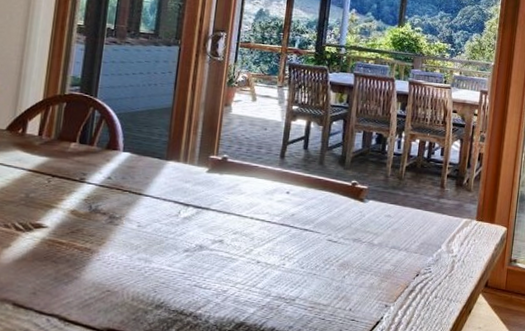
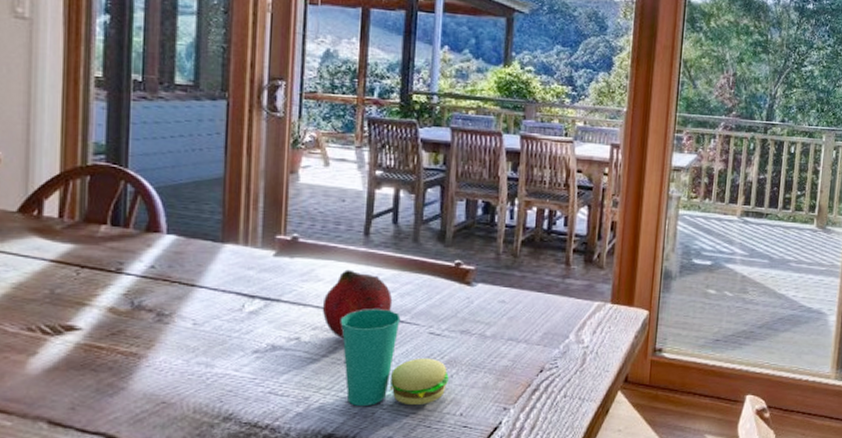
fruit: none [242,185,300,242] -> present [322,269,393,338]
cup: none [257,218,342,301] -> present [341,309,449,407]

